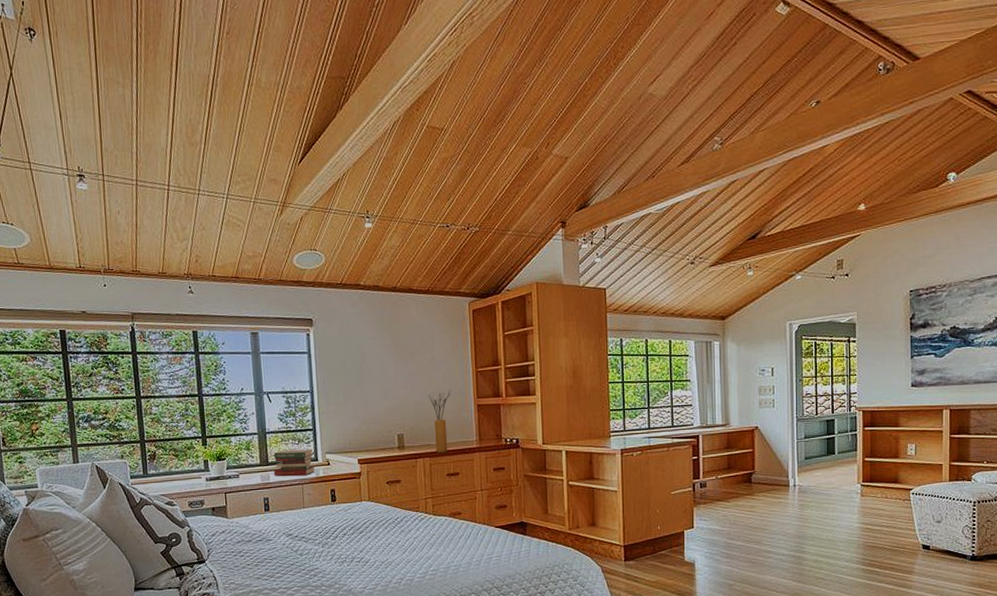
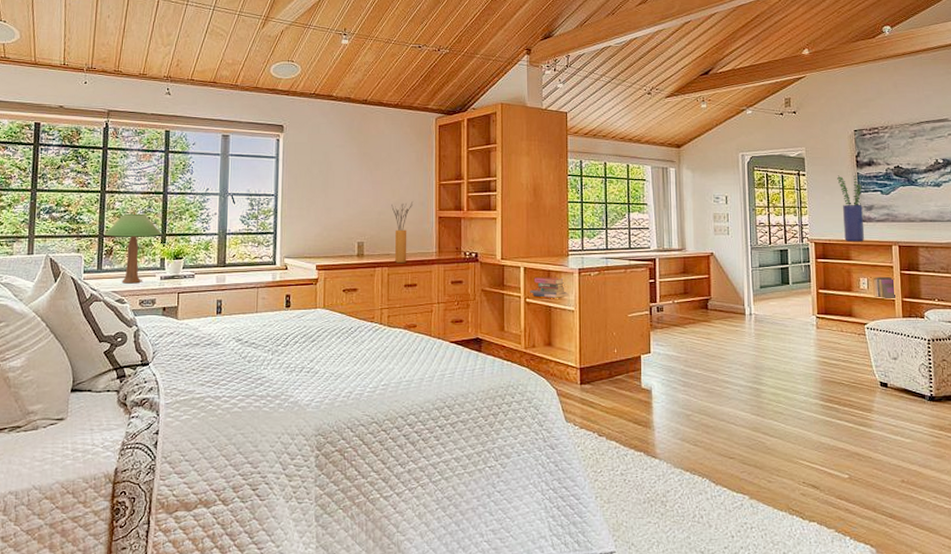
table lamp: none [145,416,203,487] -> present [104,212,163,284]
books: present [274,449,315,476] -> none [230,252,272,280]
books: none [572,458,611,480] -> present [530,276,569,298]
vase: none [889,335,915,408] -> present [837,172,865,242]
books: none [921,442,943,463] -> present [873,277,895,298]

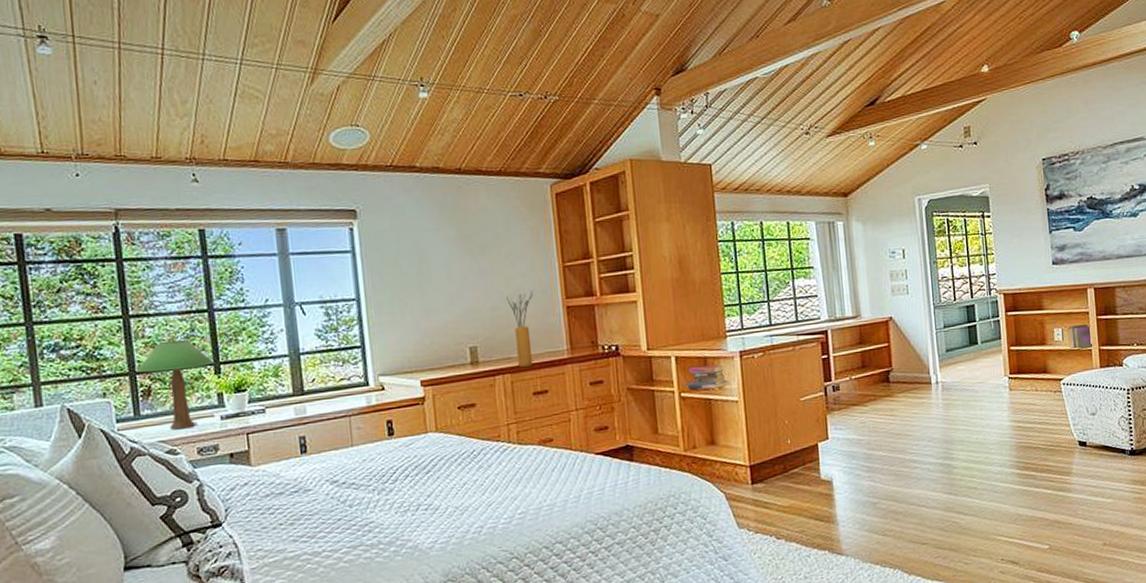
vase: present [837,172,865,242] -> none [1025,208,1058,290]

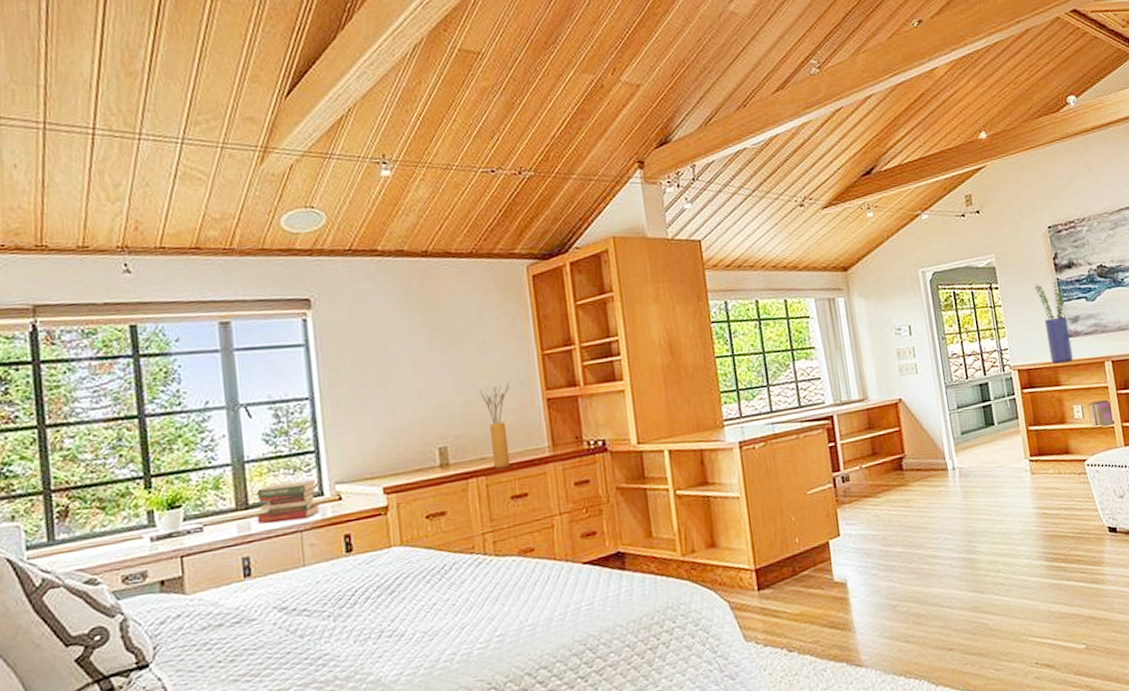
table lamp: present [136,338,215,430] -> none [51,449,145,556]
books: none [311,371,365,408] -> present [256,479,320,524]
books: present [685,364,730,390] -> none [680,456,730,487]
vase: none [1025,208,1058,290] -> present [1034,278,1074,364]

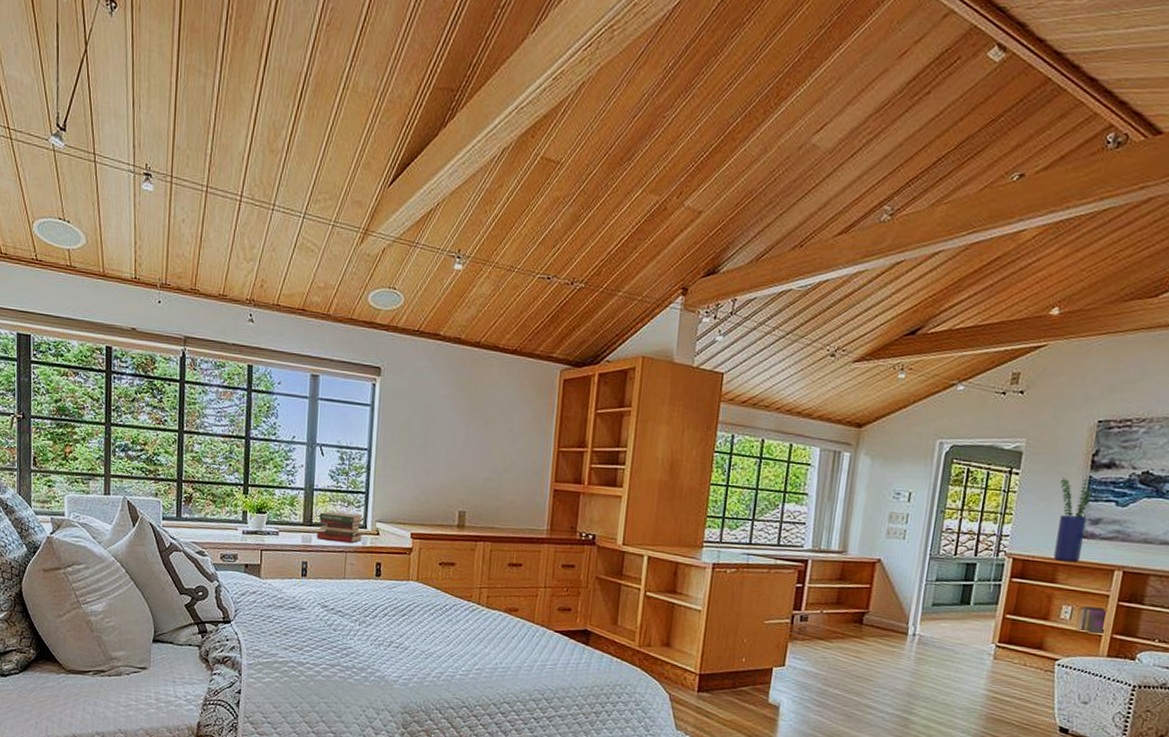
vase: present [479,382,511,470] -> none [500,469,526,540]

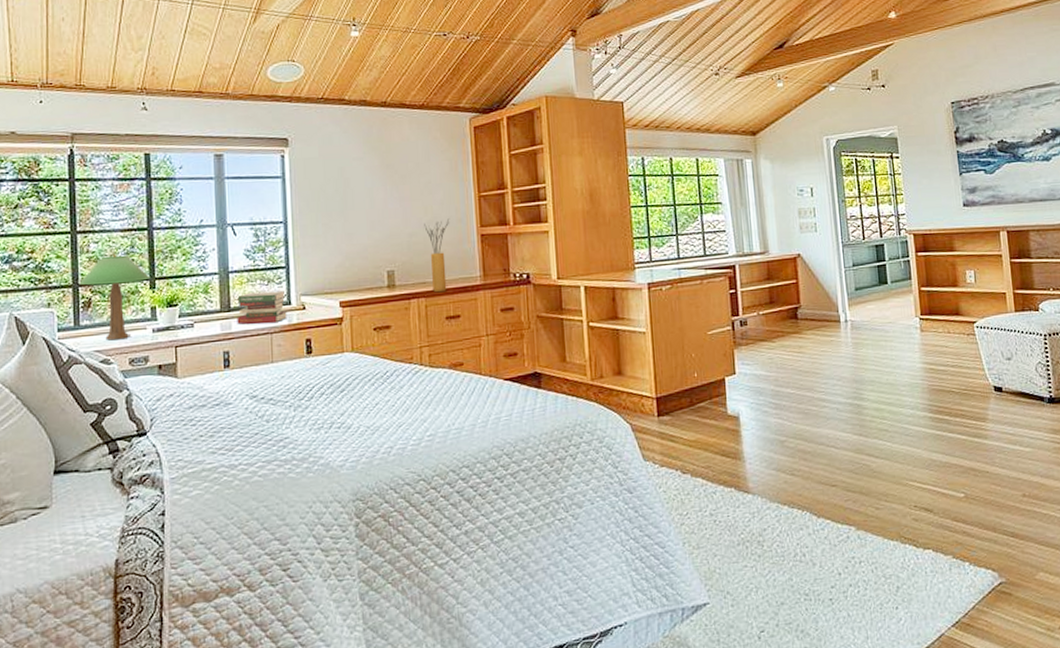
table lamp: none [183,457,245,536] -> present [79,254,151,341]
vase: none [500,469,526,540] -> present [424,218,450,293]
vase: present [1053,475,1093,563] -> none [935,150,969,231]
books: present [1075,606,1106,634] -> none [980,267,1006,292]

